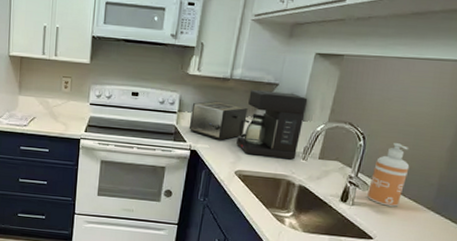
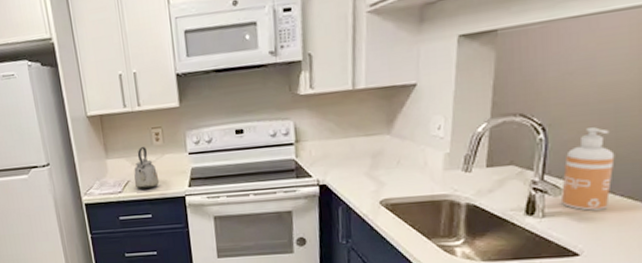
kettle: none [39,91,61,128] -> present [134,147,160,190]
toaster: present [188,101,248,141] -> none [311,120,383,168]
coffee maker: present [236,90,308,160] -> none [375,92,459,178]

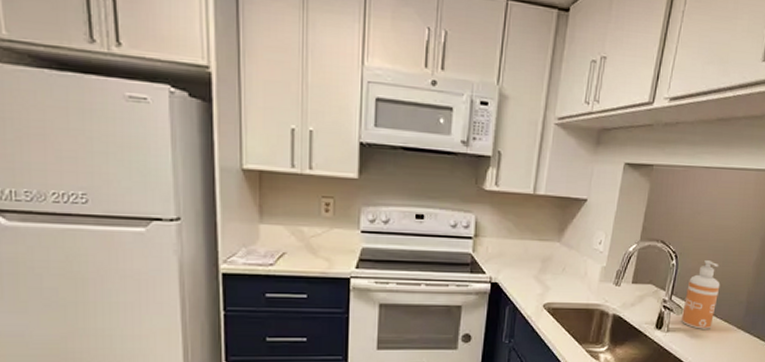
kettle: present [134,147,160,190] -> none [291,216,323,266]

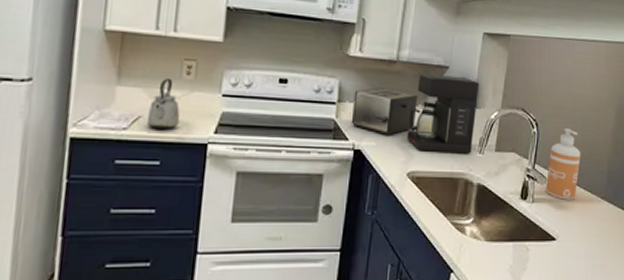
kettle: none [291,216,323,266] -> present [146,79,180,131]
toaster: none [487,222,555,270] -> present [351,88,418,137]
coffee maker: none [544,207,619,286] -> present [407,74,480,154]

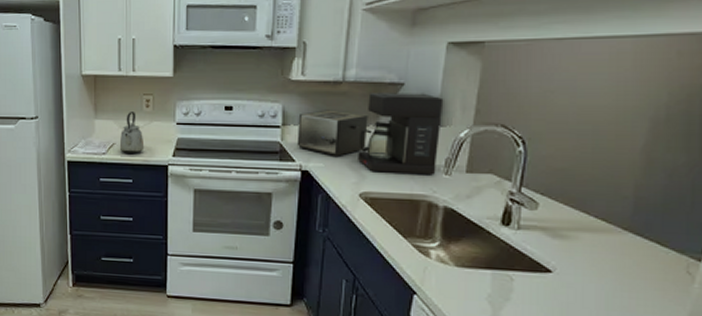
soap dispenser: present [545,129,581,200] -> none [536,146,591,229]

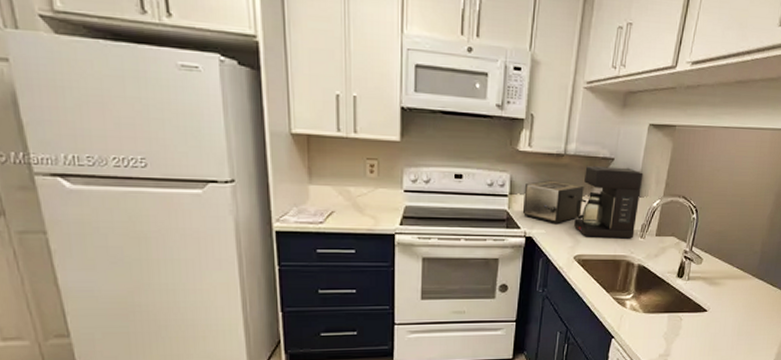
kettle: present [119,112,145,155] -> none [339,177,369,223]

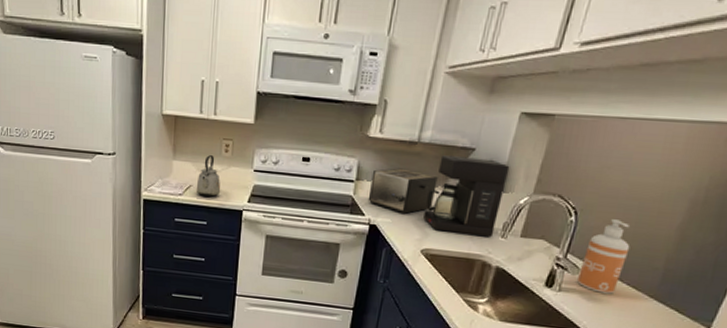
kettle: none [339,177,369,223] -> present [196,155,221,198]
soap dispenser: none [700,214,737,277] -> present [576,219,631,294]

